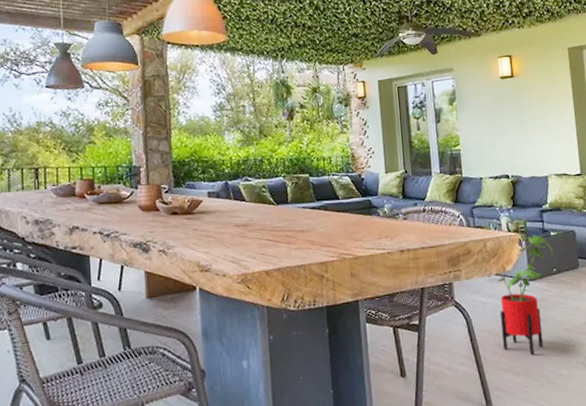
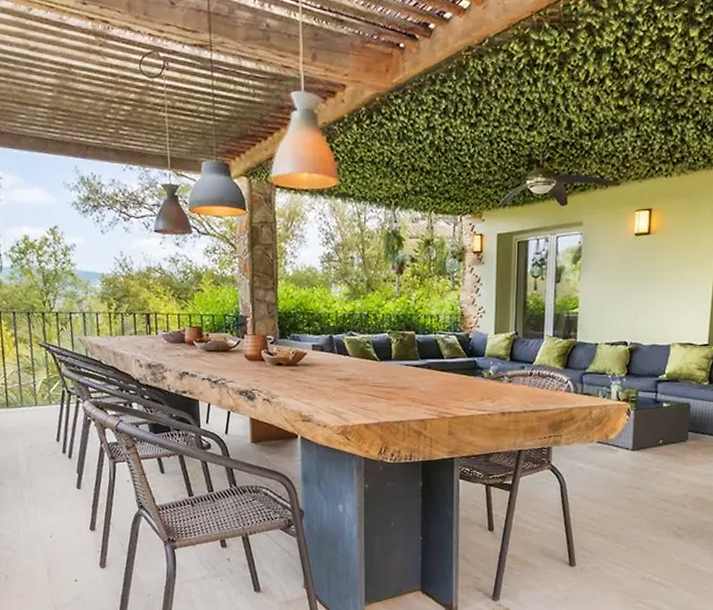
house plant: present [487,234,554,355] -> none [588,404,663,520]

